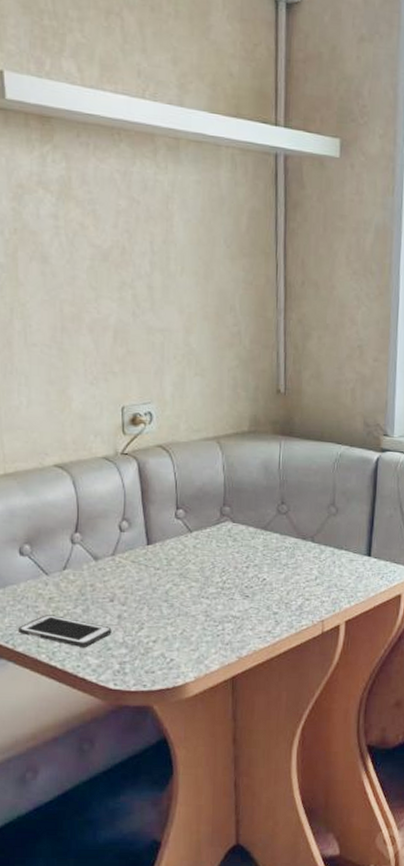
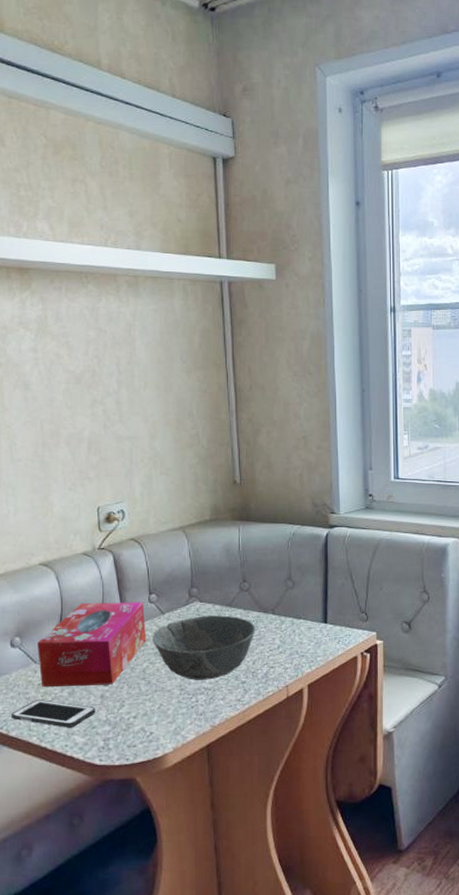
tissue box: none [49,512,171,605] -> present [37,602,146,687]
bowl: none [177,537,292,608] -> present [152,615,255,680]

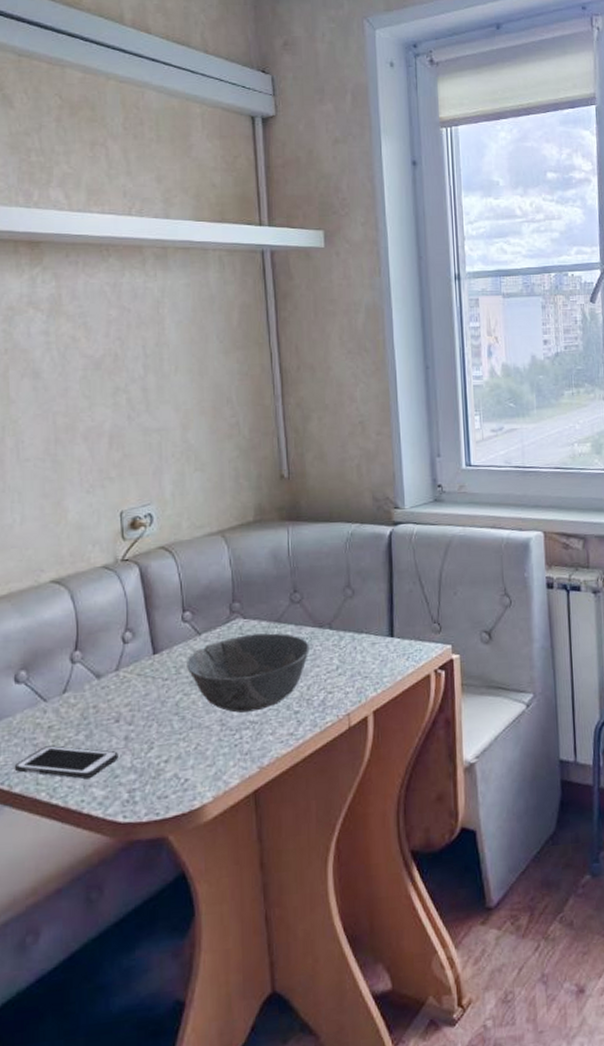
tissue box: present [37,602,146,687] -> none [48,621,180,730]

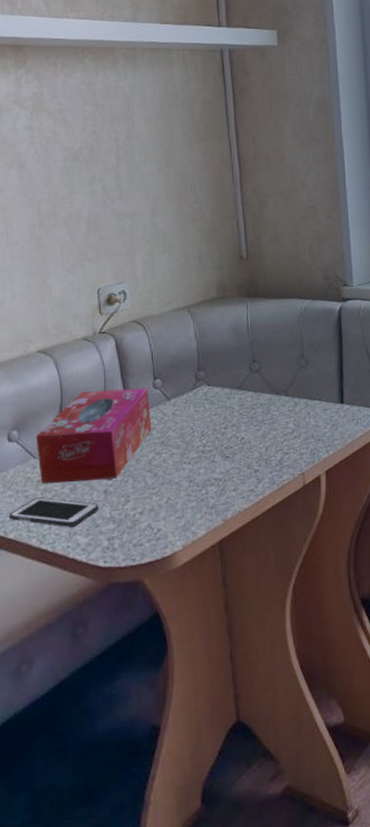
tissue box: none [48,621,180,730] -> present [36,388,152,483]
bowl: present [187,633,310,713] -> none [158,399,268,471]

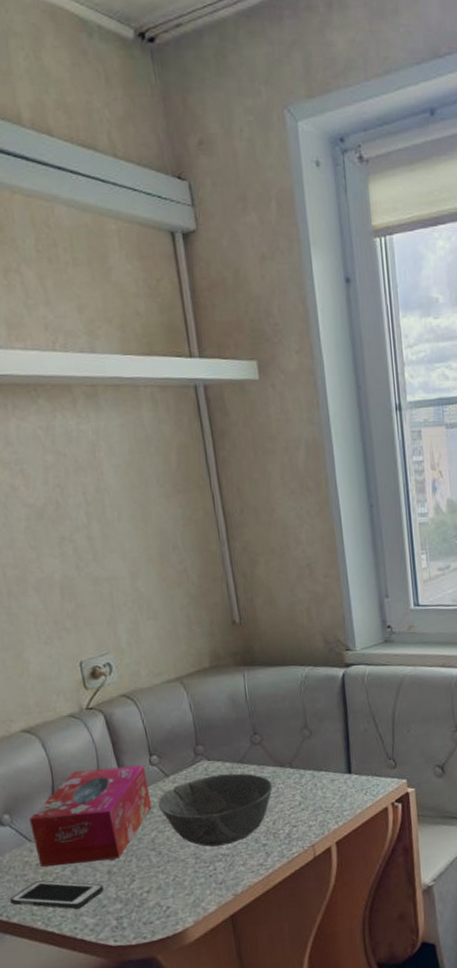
bowl: none [158,399,268,471] -> present [158,773,273,847]

